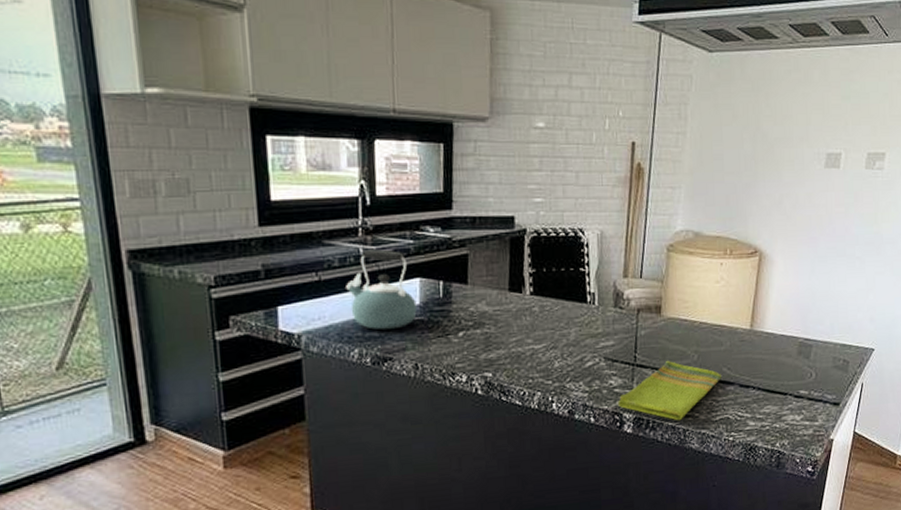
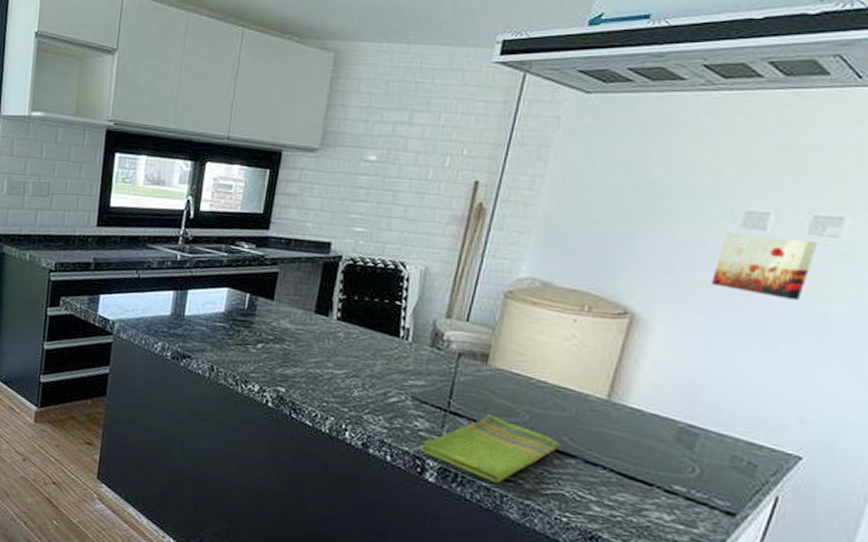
kettle: present [346,249,417,330] -> none [160,257,222,331]
wall art: none [810,173,872,224] -> present [712,233,819,300]

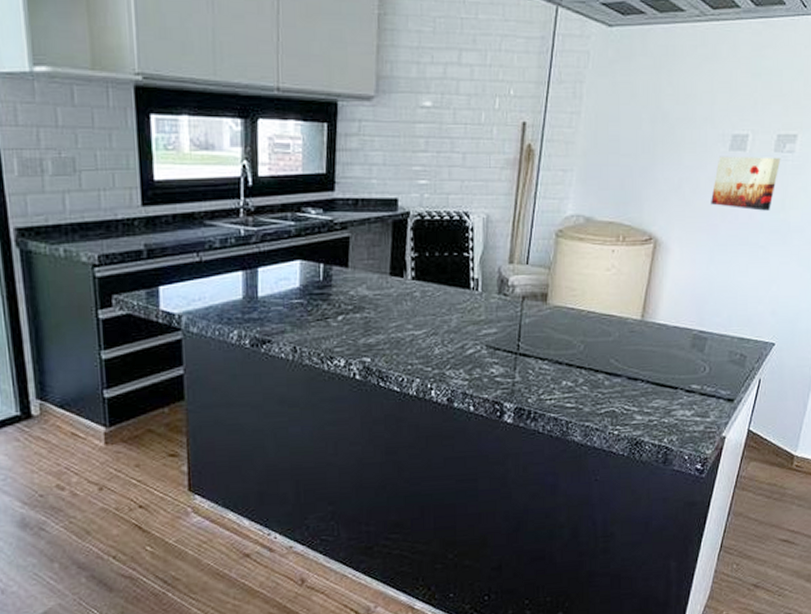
dish towel: present [421,413,560,484] -> none [499,349,608,413]

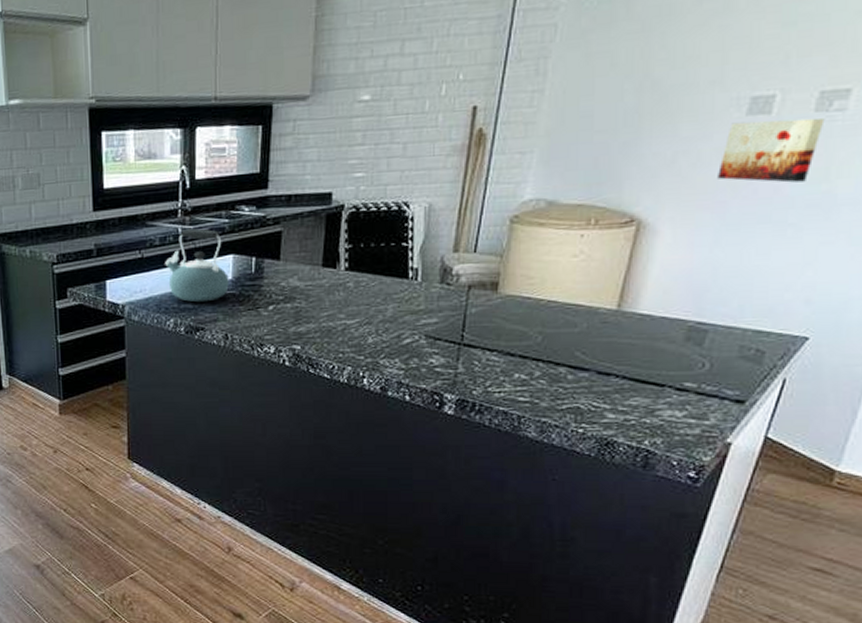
kettle: none [226,231,297,312] -> present [165,228,229,303]

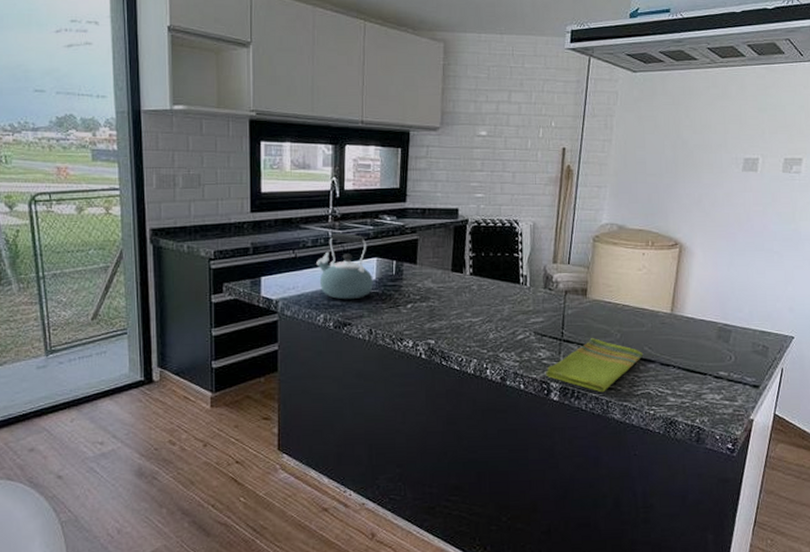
dish towel: none [439,340,572,406] -> present [546,337,643,393]
wall art: present [718,118,825,183] -> none [728,176,789,222]

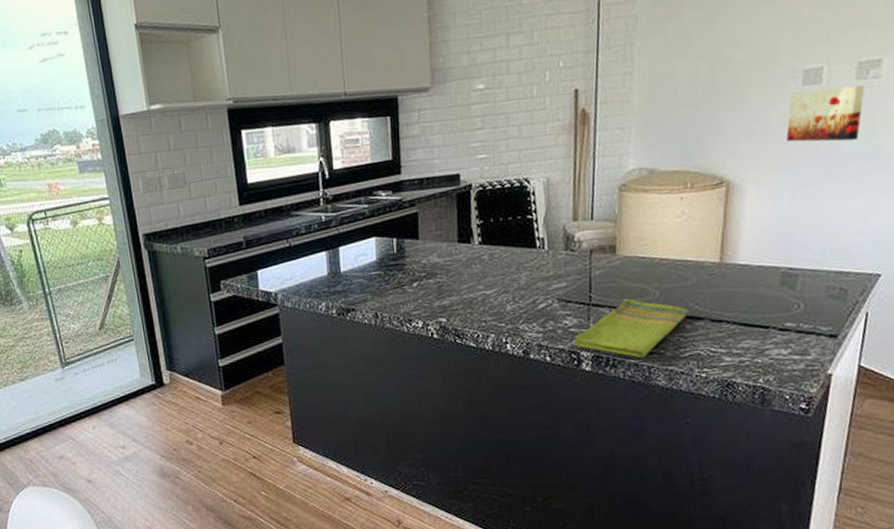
kettle: present [316,233,373,300] -> none [312,215,374,285]
wall art: none [728,176,789,222] -> present [786,85,866,142]

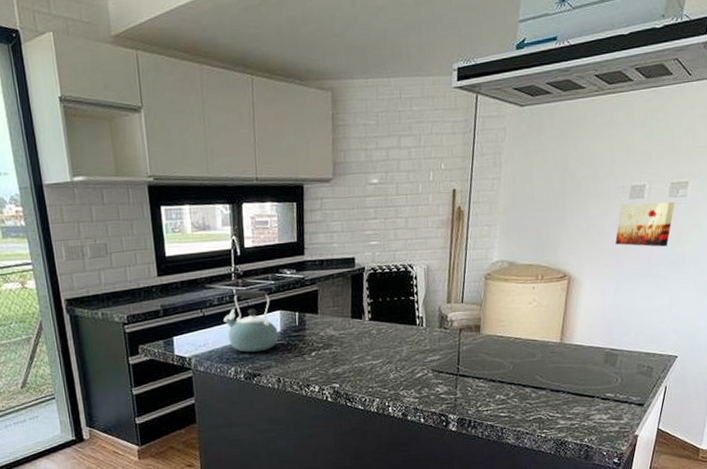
kettle: none [312,215,374,285] -> present [223,289,279,353]
dish towel: present [574,298,689,358] -> none [444,370,534,421]

